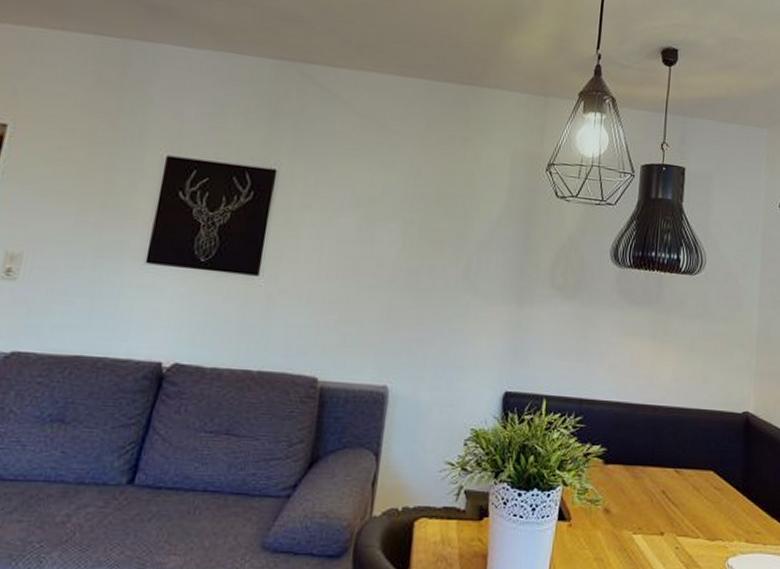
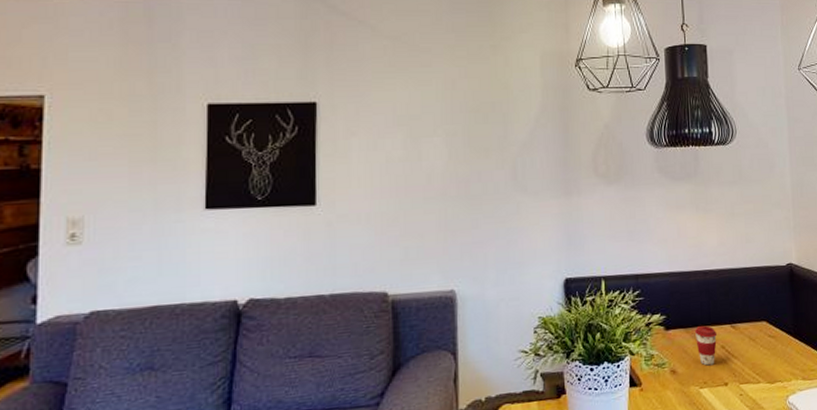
coffee cup: none [634,466,658,510] -> present [694,326,717,366]

